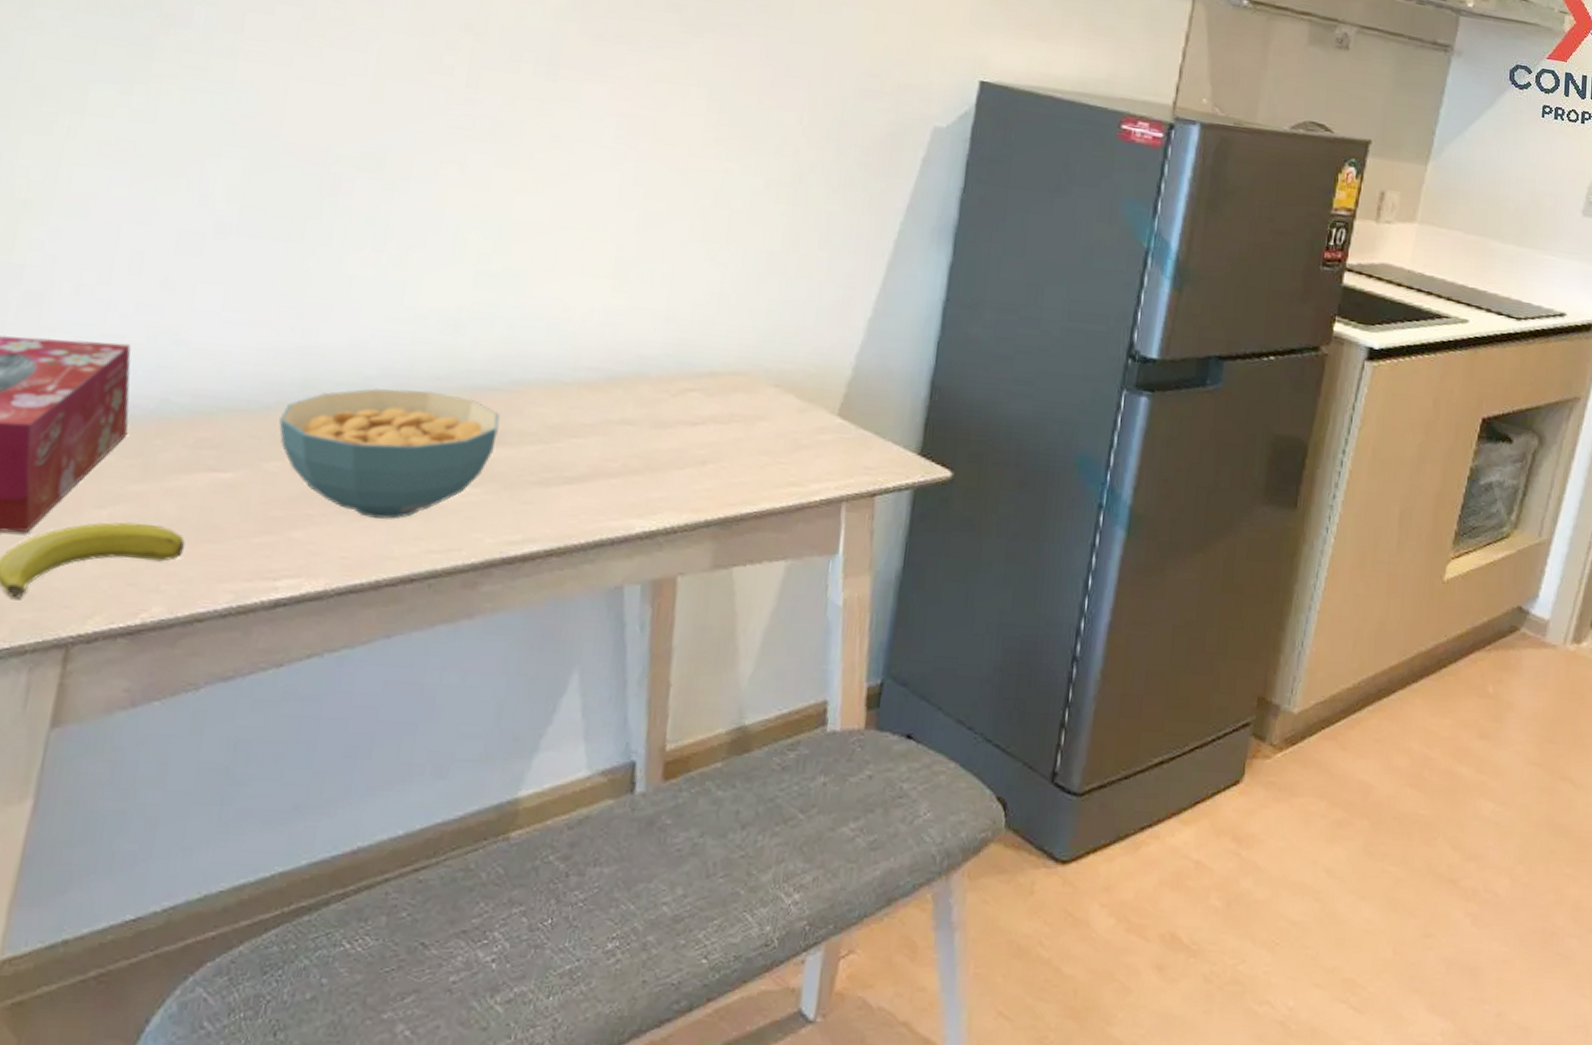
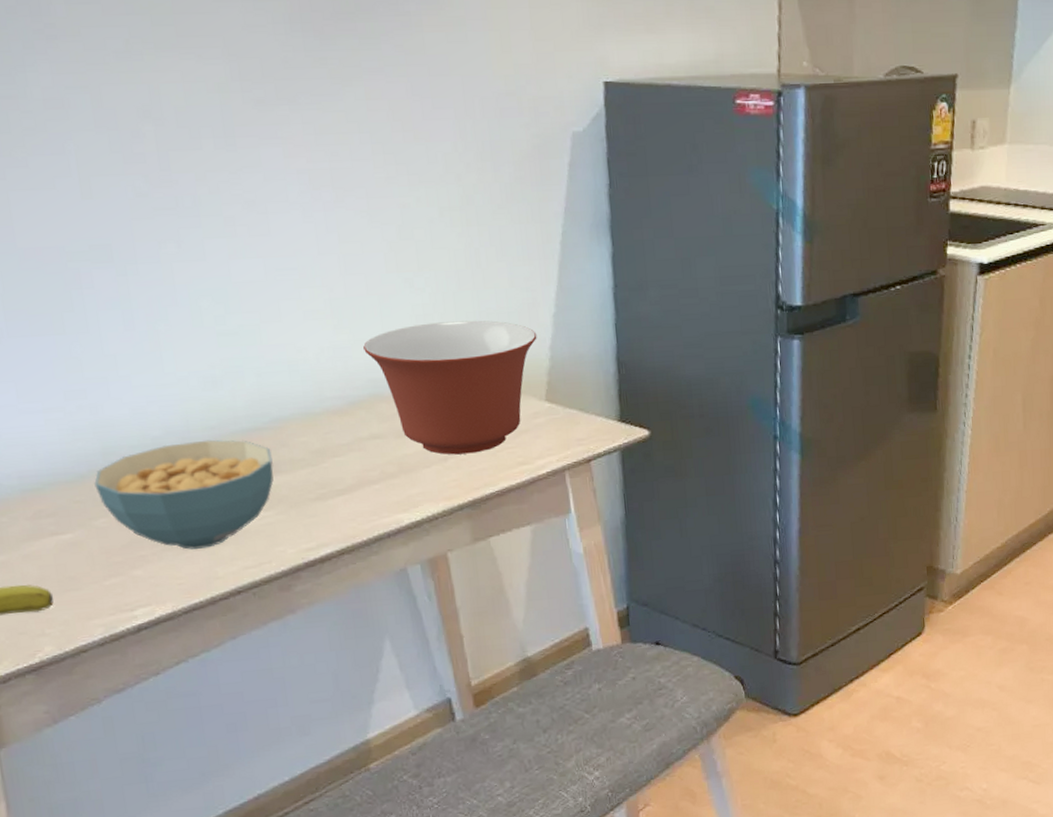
mixing bowl: none [640,302,845,463] -> present [363,320,537,455]

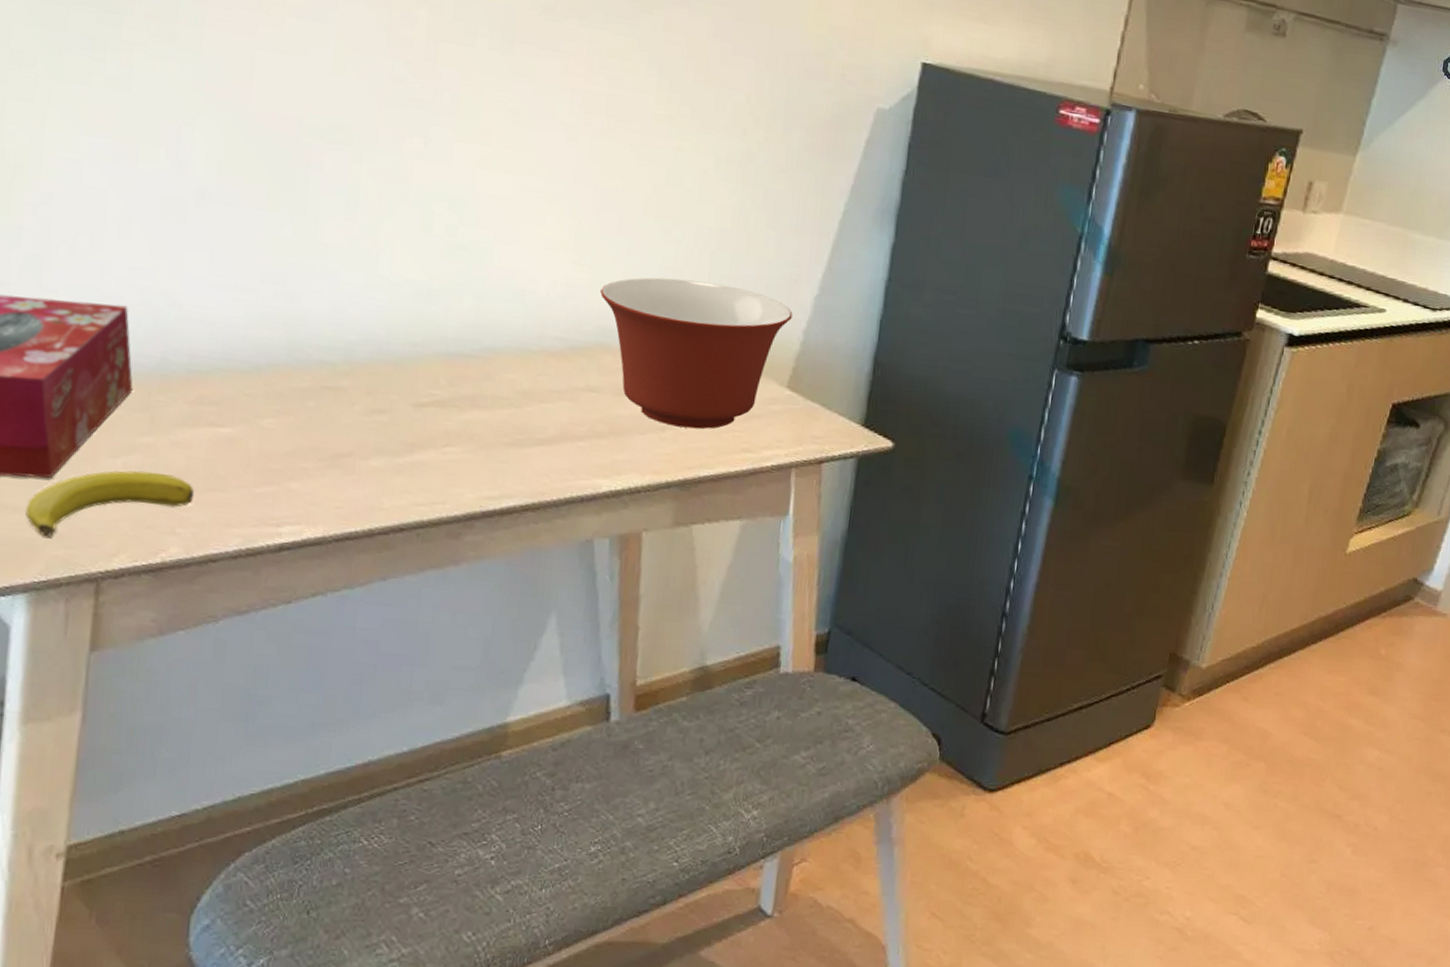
cereal bowl: present [94,439,274,550] -> none [270,352,474,474]

